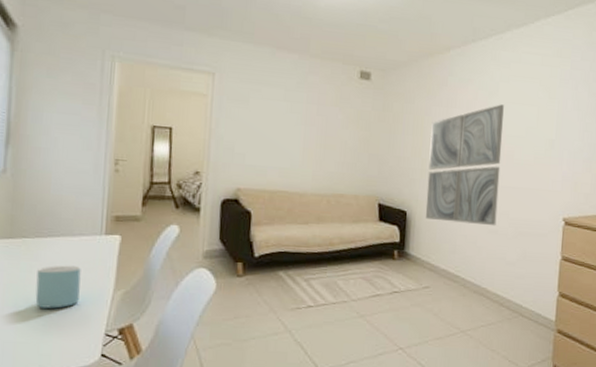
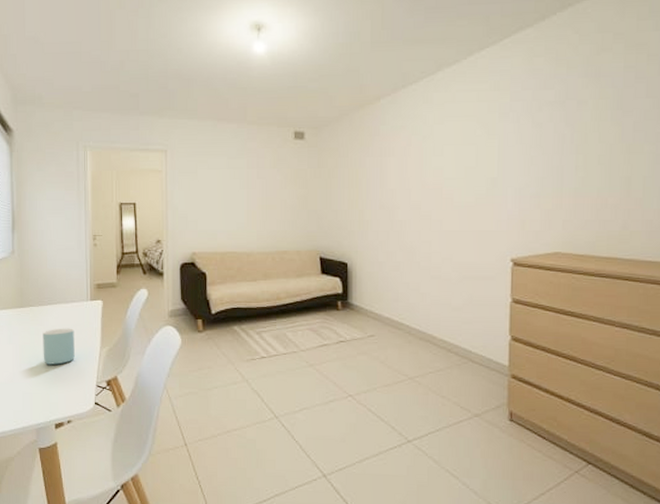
wall art: present [425,104,504,226] -> none [365,147,440,272]

